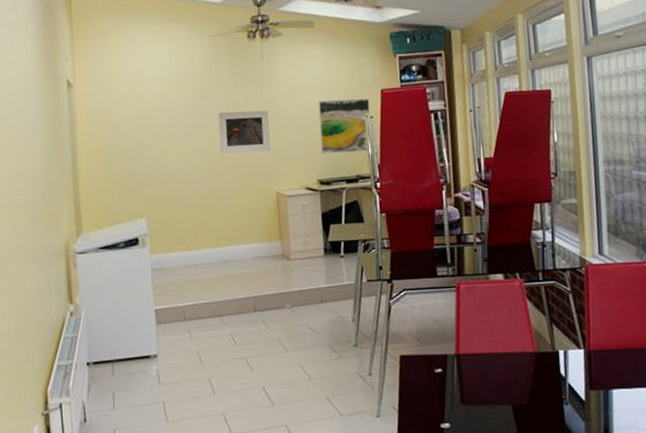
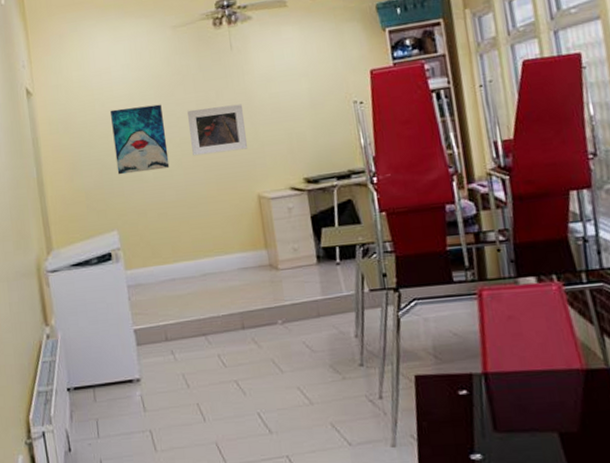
wall art: none [147,104,199,167] -> present [110,104,170,175]
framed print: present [318,98,371,154] -> none [297,82,362,149]

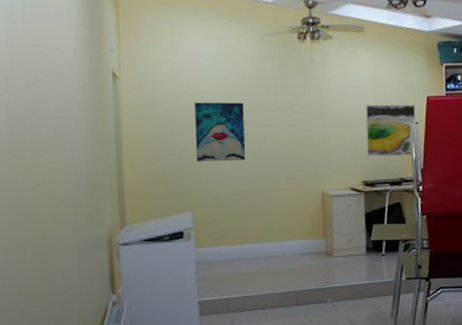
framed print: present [187,104,248,156] -> none [267,111,318,152]
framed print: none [297,82,362,149] -> present [365,104,416,157]

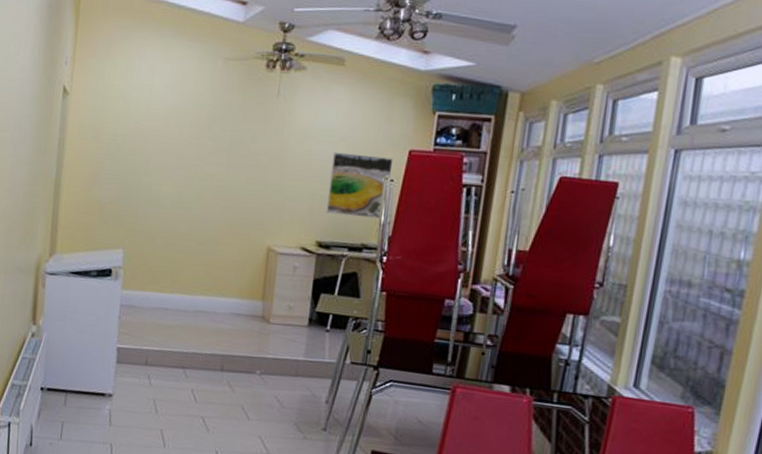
wall art: present [195,102,246,162] -> none [136,128,195,201]

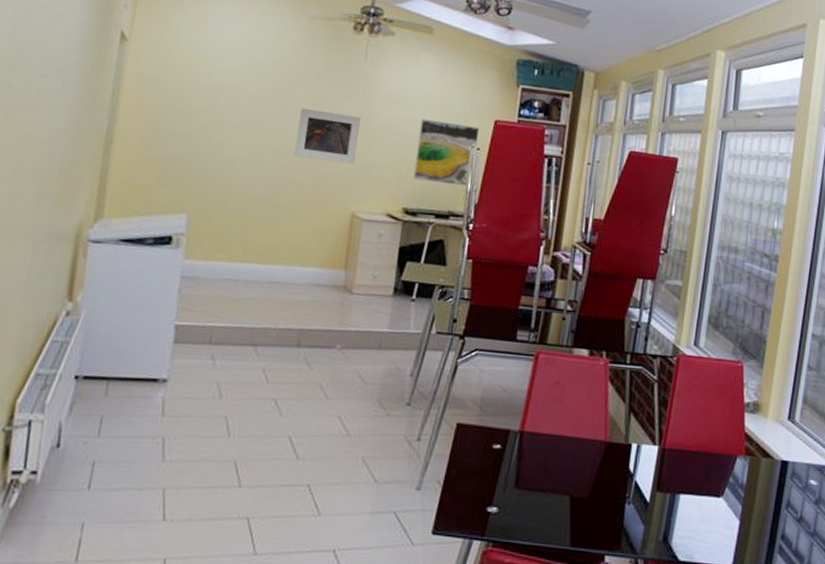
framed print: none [214,147,274,200] -> present [294,107,361,164]

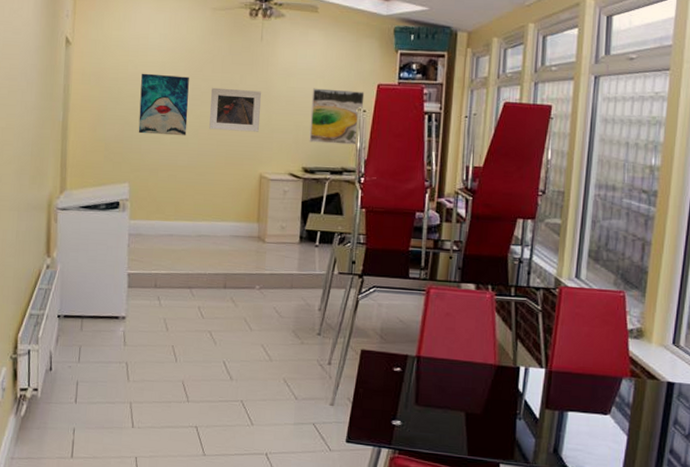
wall art: none [204,83,275,162] -> present [138,73,189,136]

